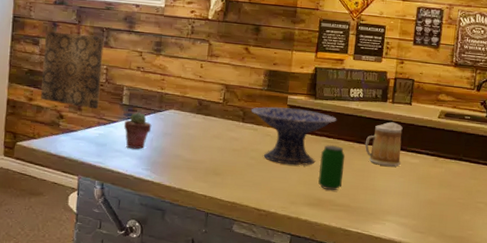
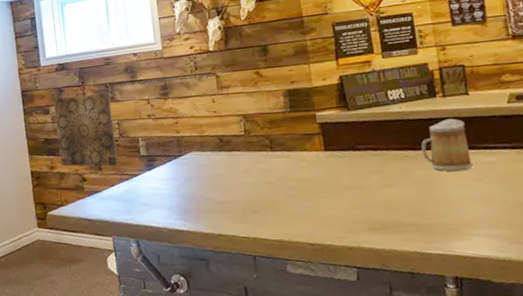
potted succulent: present [123,111,152,150] -> none [146,160,176,200]
decorative bowl: present [251,107,337,166] -> none [277,124,380,189]
beverage can: present [318,144,346,190] -> none [369,157,405,210]

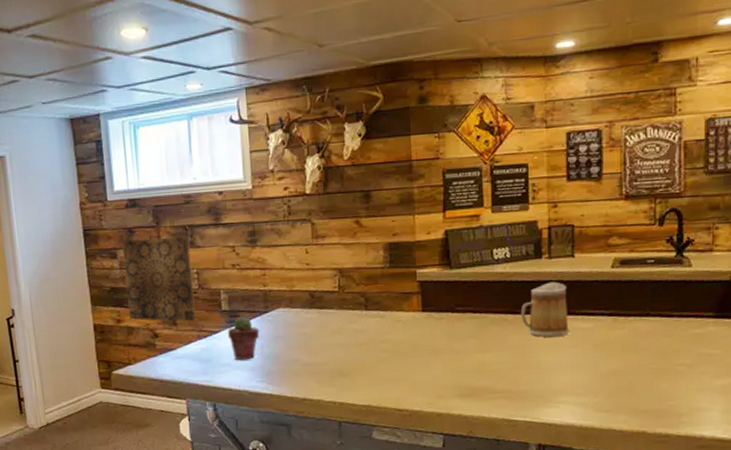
potted succulent: none [146,160,176,200] -> present [227,316,260,361]

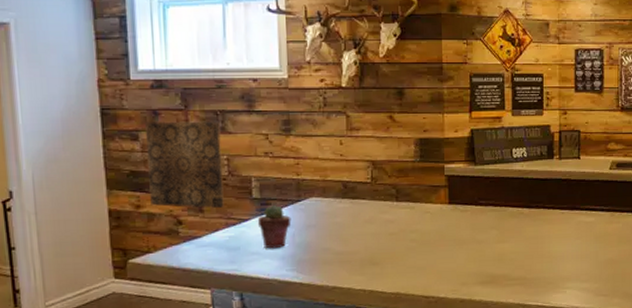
mug: present [520,281,570,337] -> none [535,180,576,229]

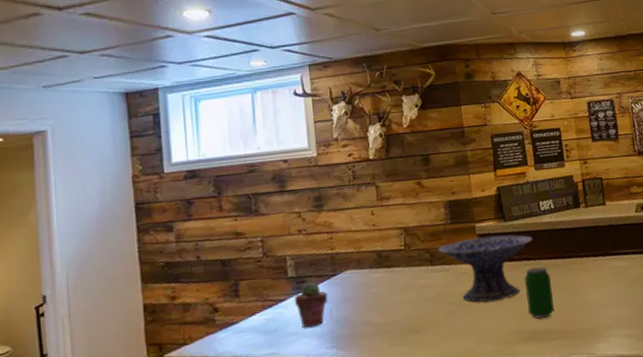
wall art: present [144,121,224,208] -> none [178,205,260,296]
decorative bowl: none [404,178,502,243] -> present [437,235,533,302]
beverage can: none [488,213,516,264] -> present [524,266,554,319]

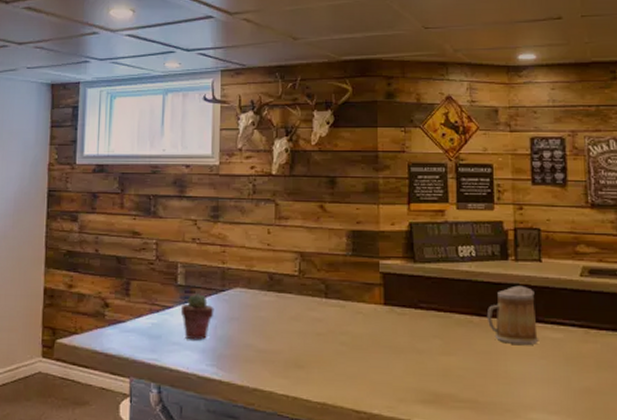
decorative bowl: present [437,235,533,302] -> none [334,276,446,350]
beverage can: present [524,266,554,319] -> none [430,320,464,381]
mug: none [568,227,610,278] -> present [486,285,539,345]

